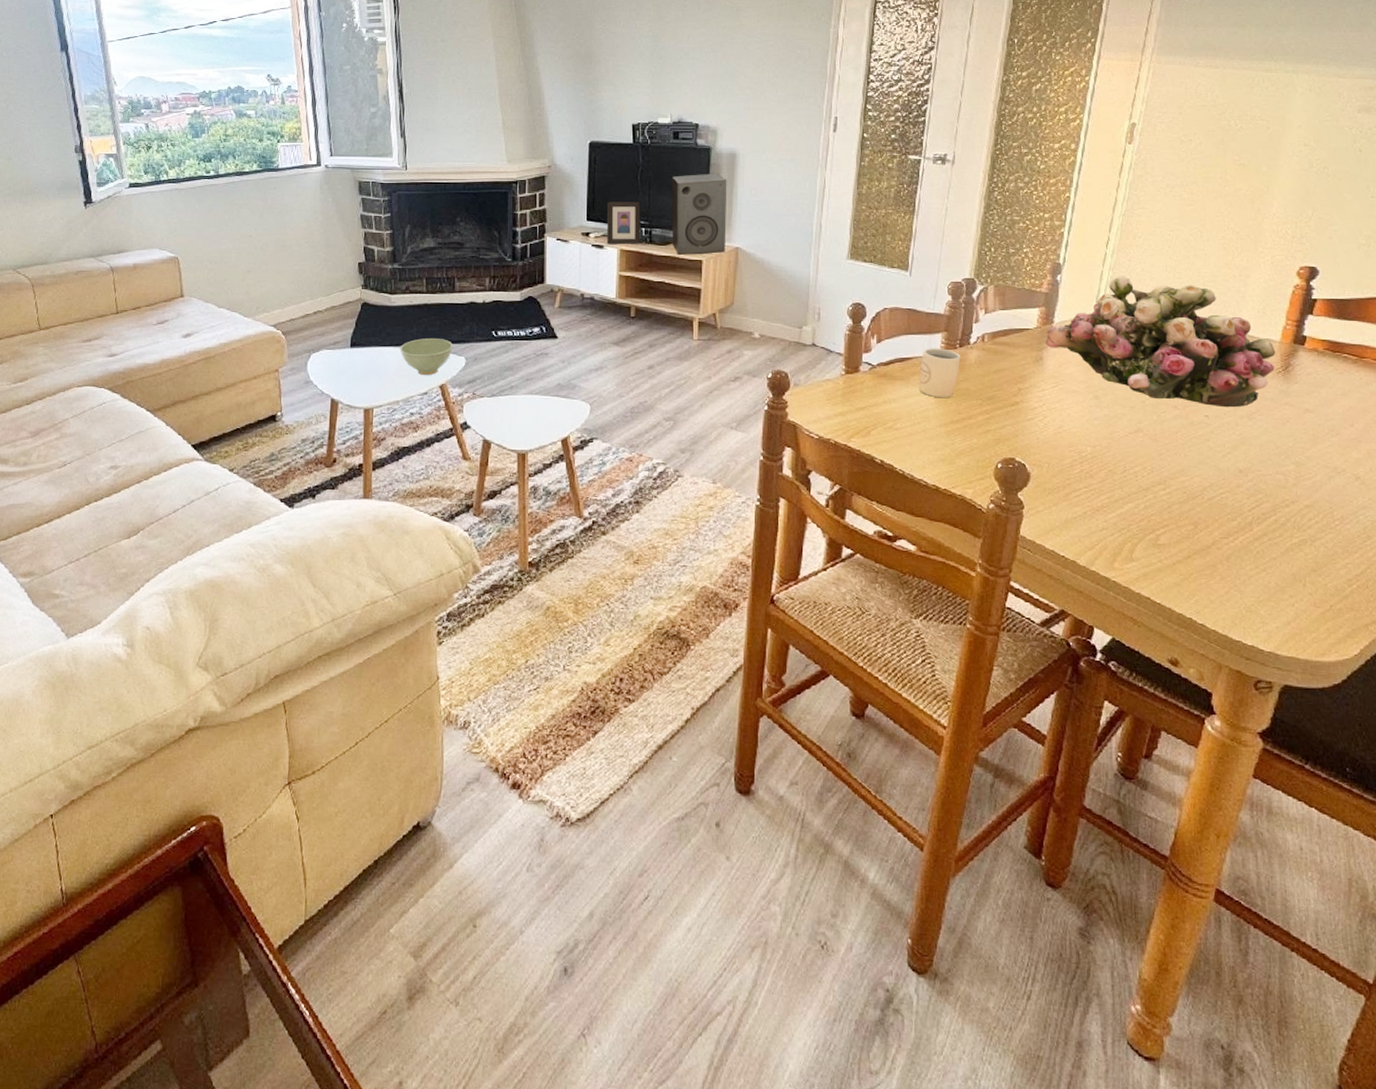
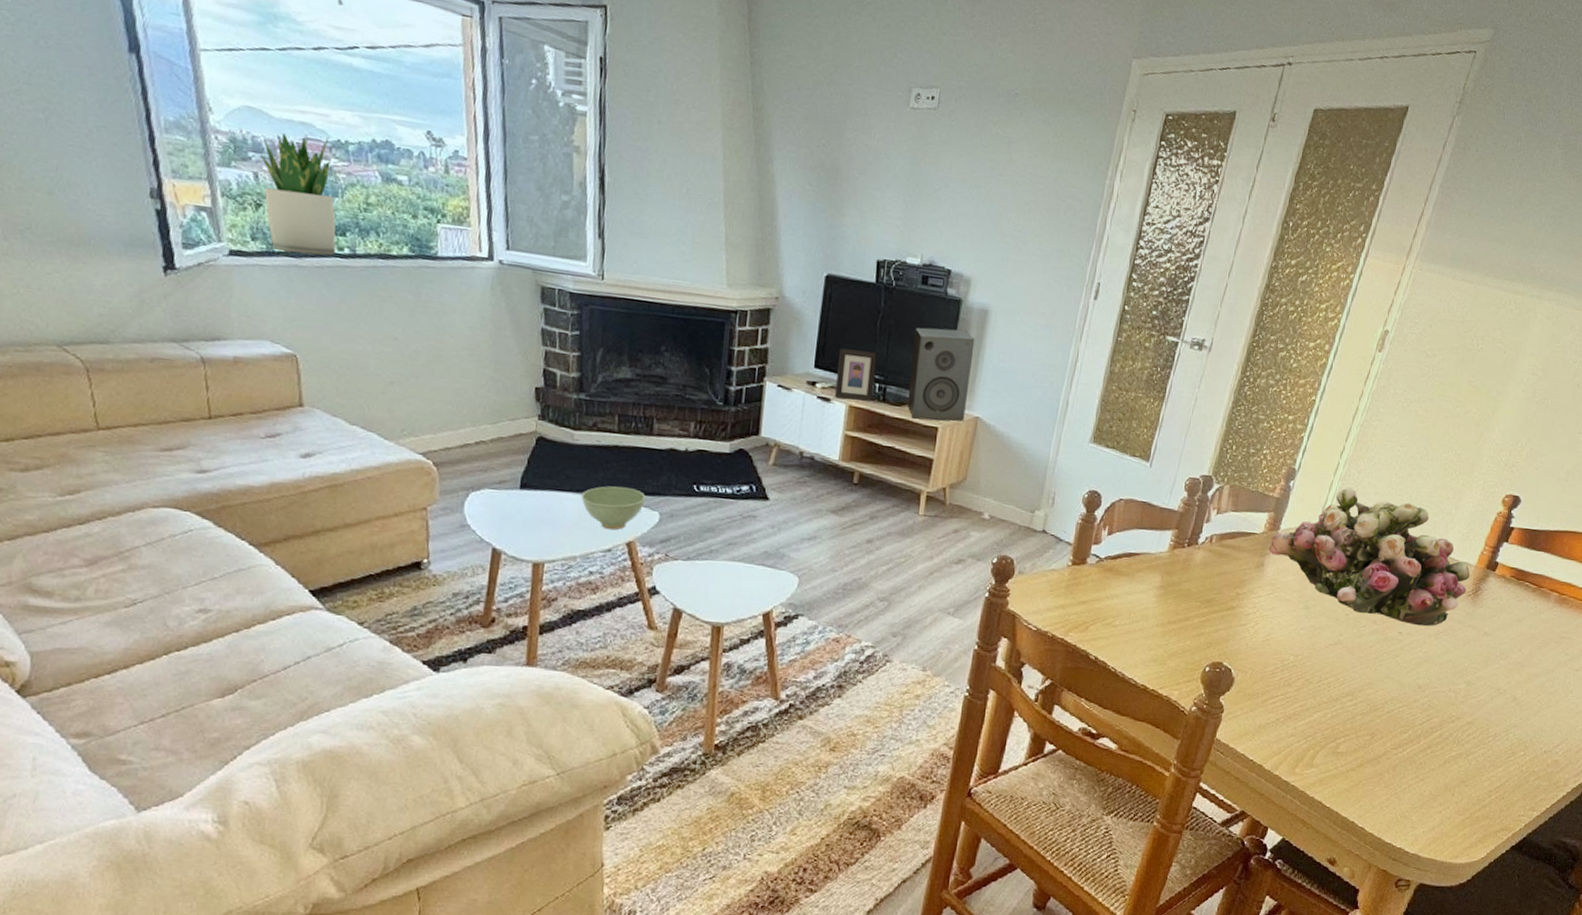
planter: none [150,89,205,180] -> present [260,134,336,256]
mug: present [919,348,961,398] -> none [1142,544,1188,598]

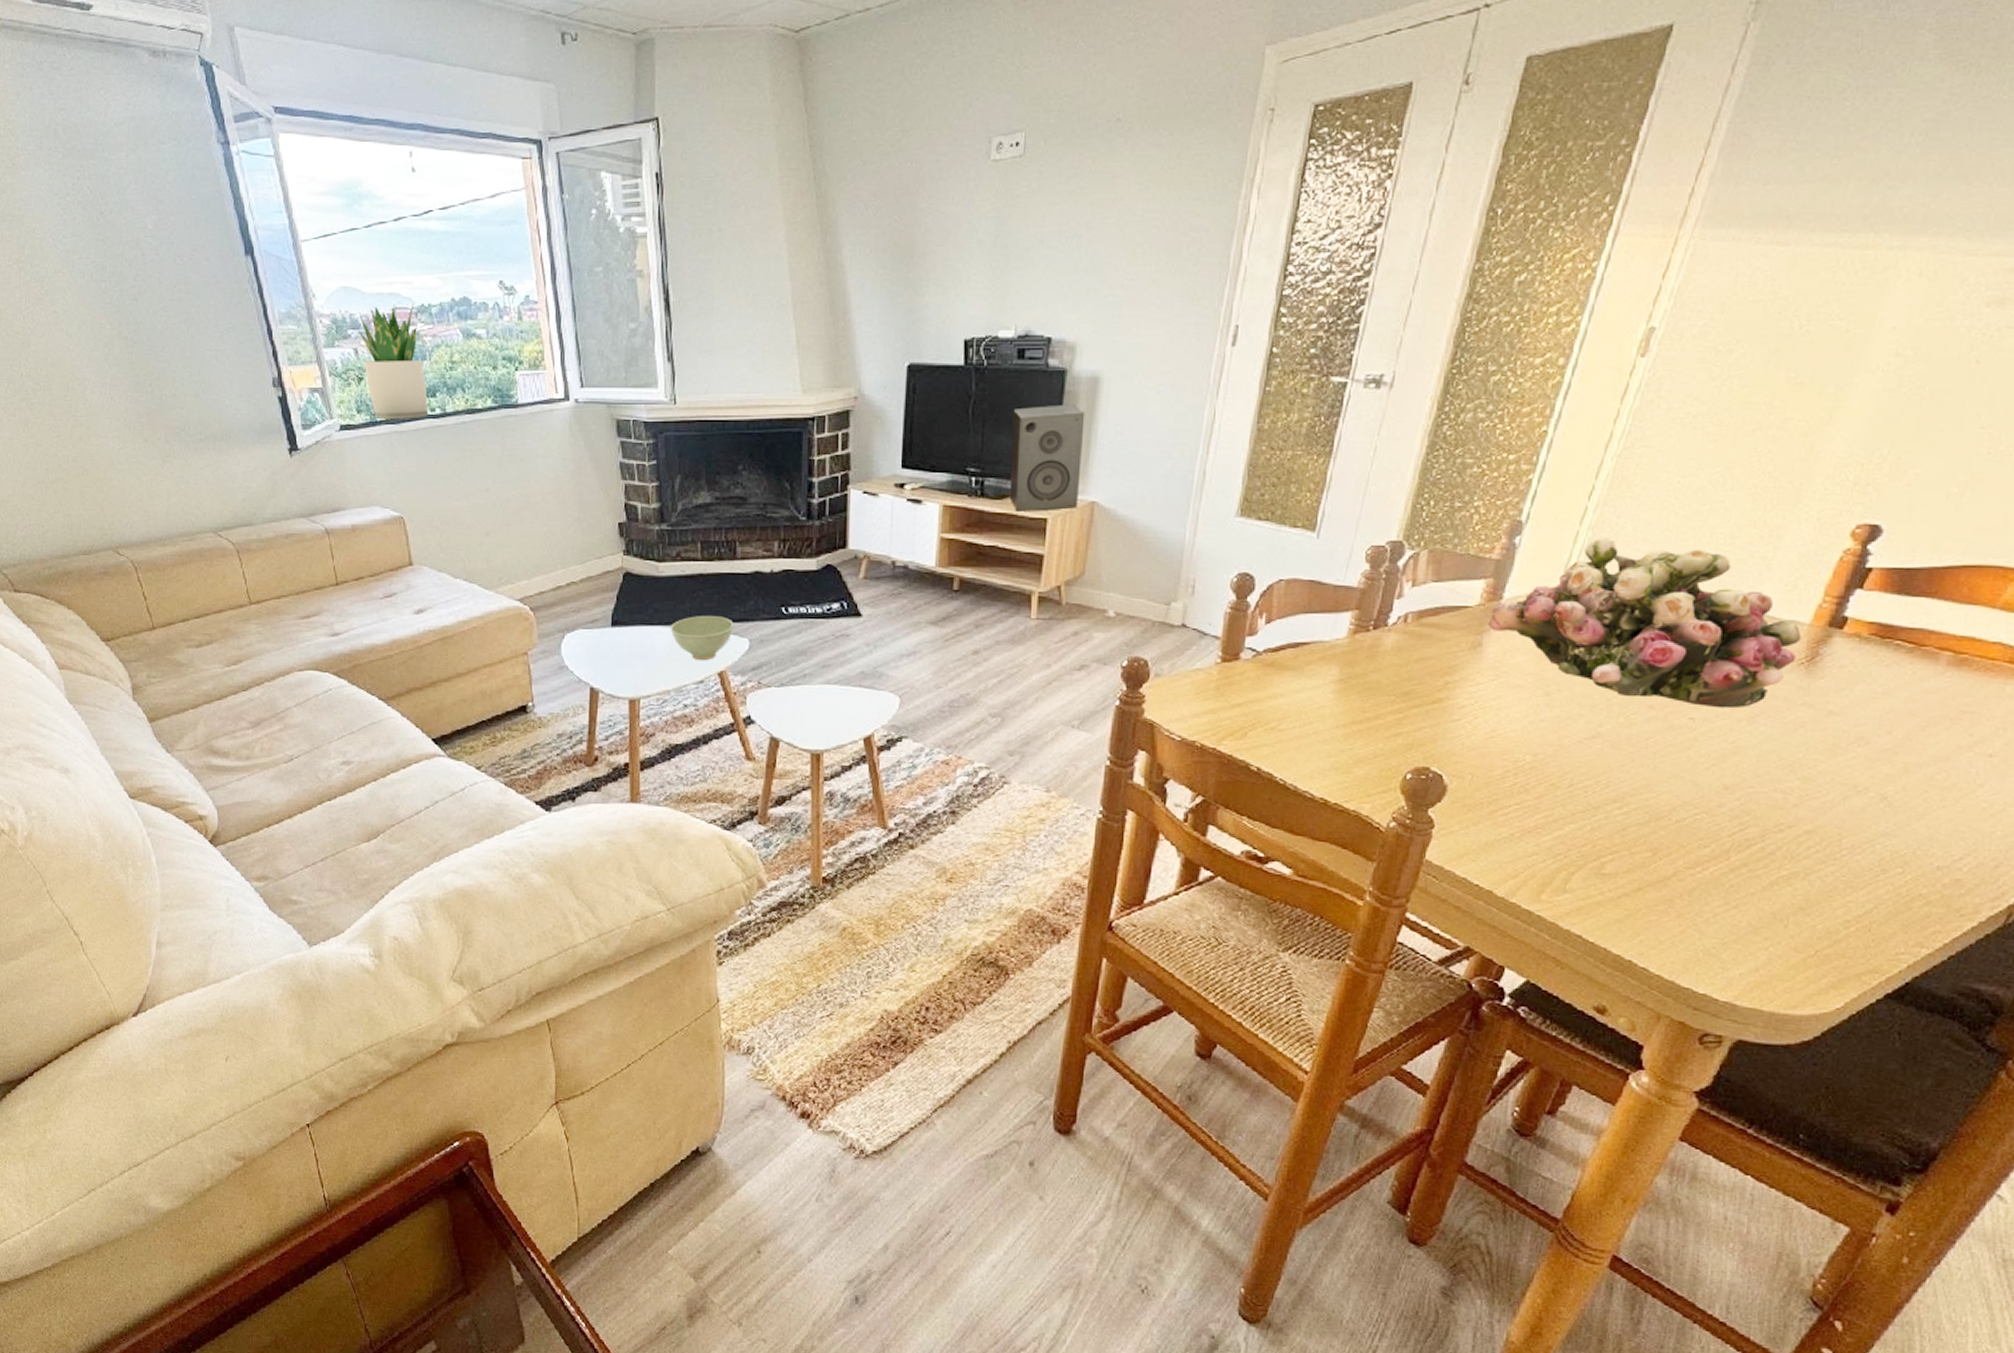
picture frame: present [835,348,878,402] -> none [927,443,972,498]

